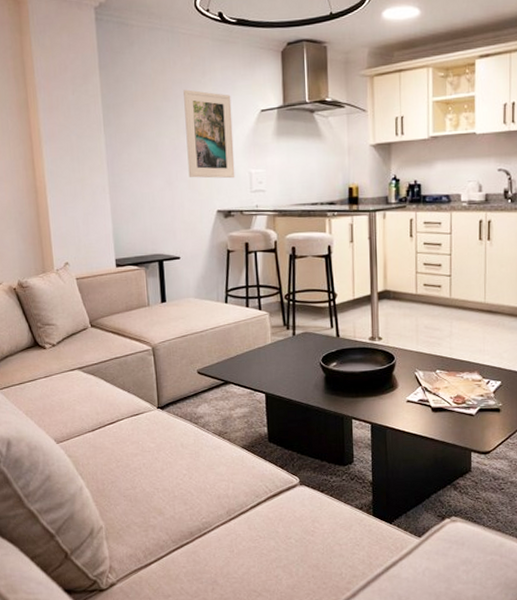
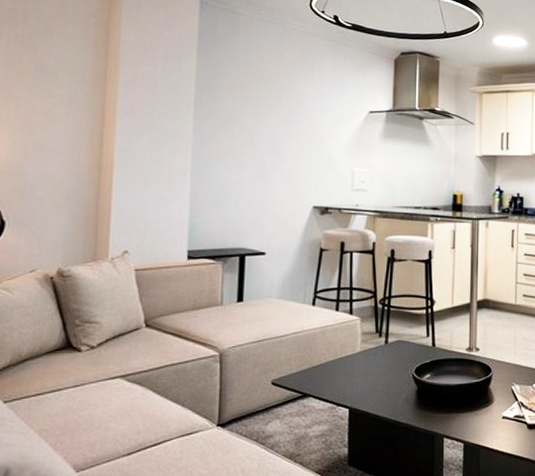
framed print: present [183,89,235,179] -> none [285,82,339,175]

